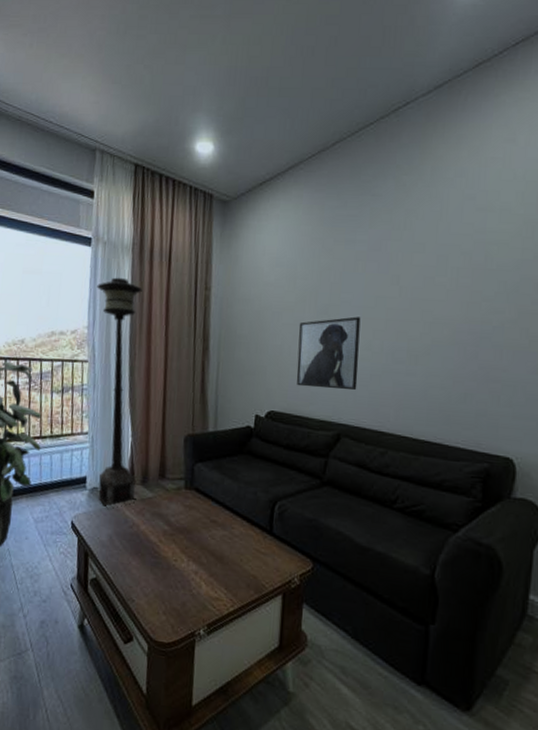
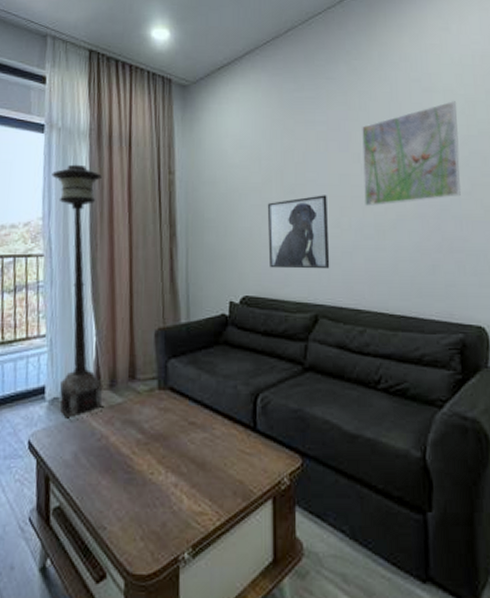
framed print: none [398,221,514,331] -> present [362,101,462,207]

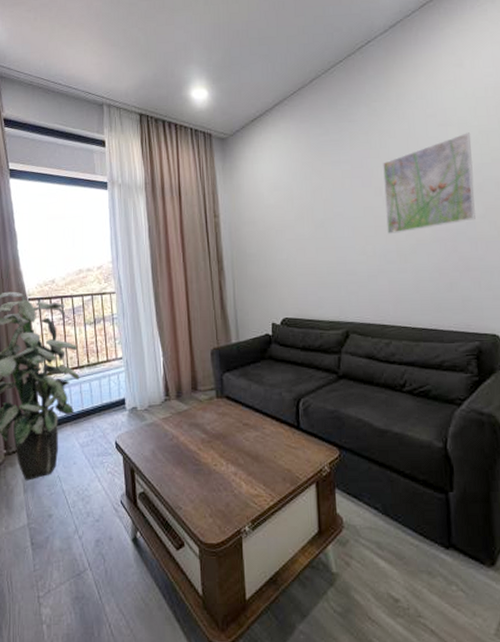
floor lamp: present [52,164,103,422] -> none [117,214,172,426]
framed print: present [267,195,330,269] -> none [300,227,358,293]

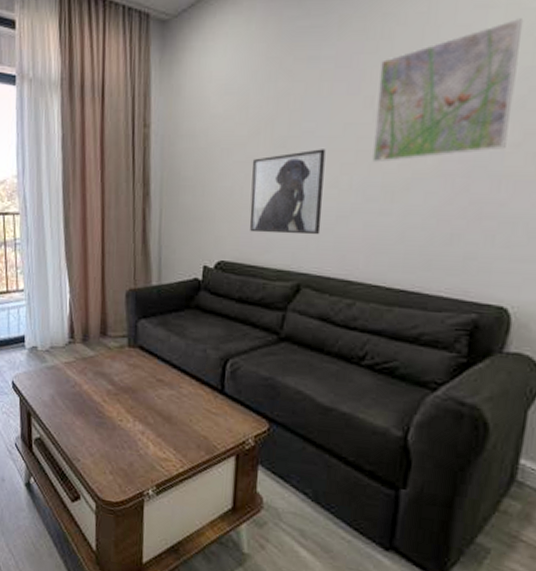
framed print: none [300,227,358,293] -> present [249,149,326,235]

